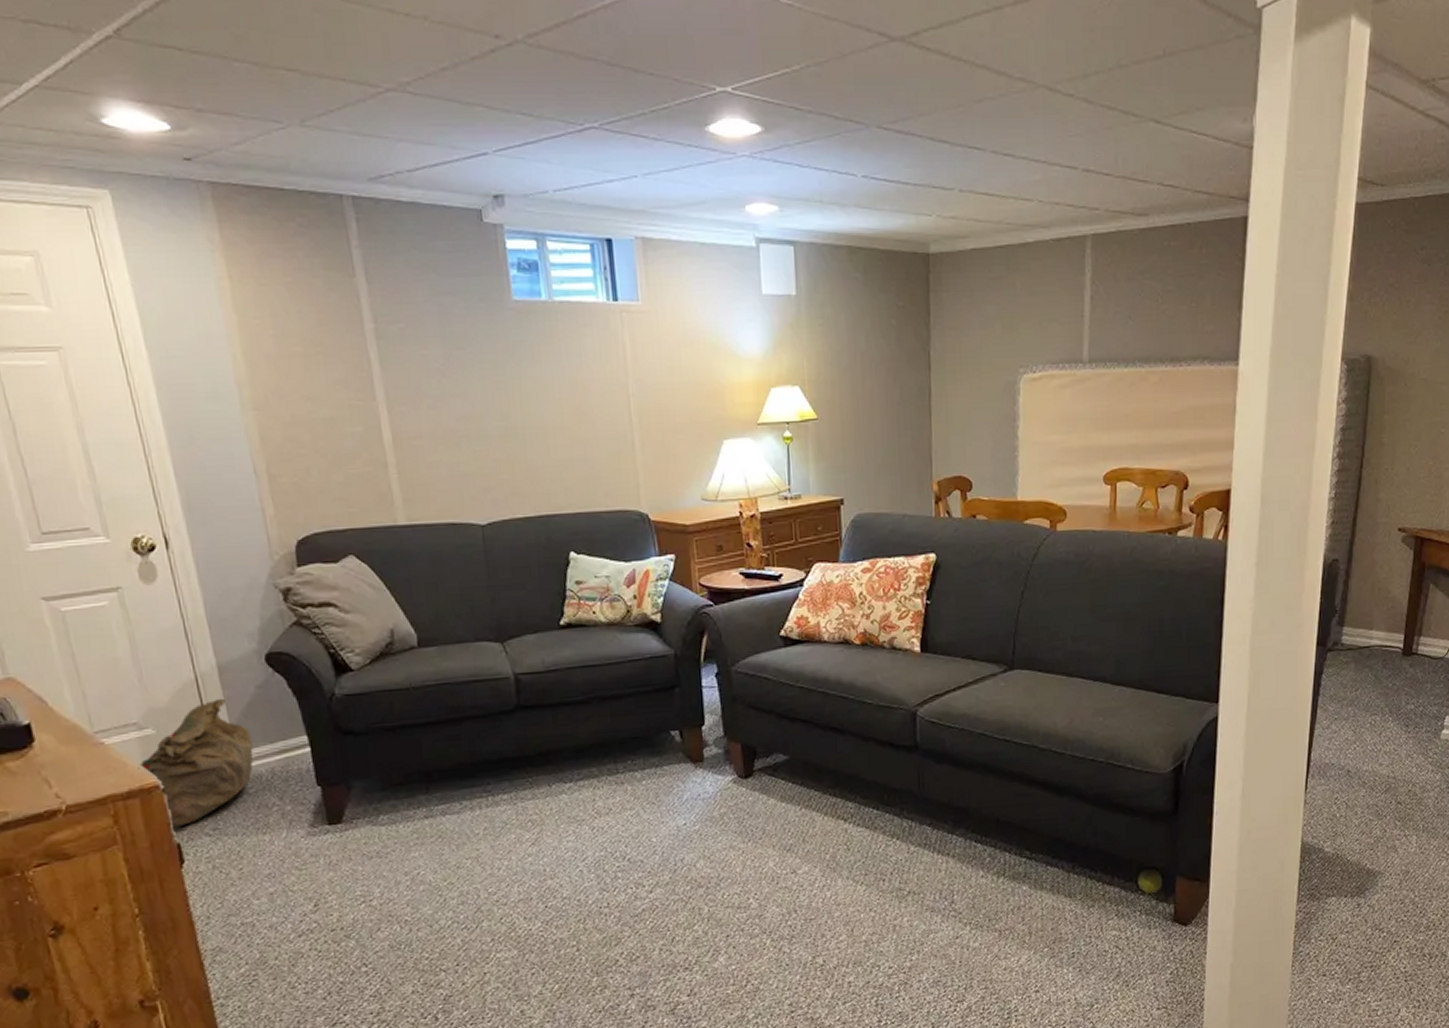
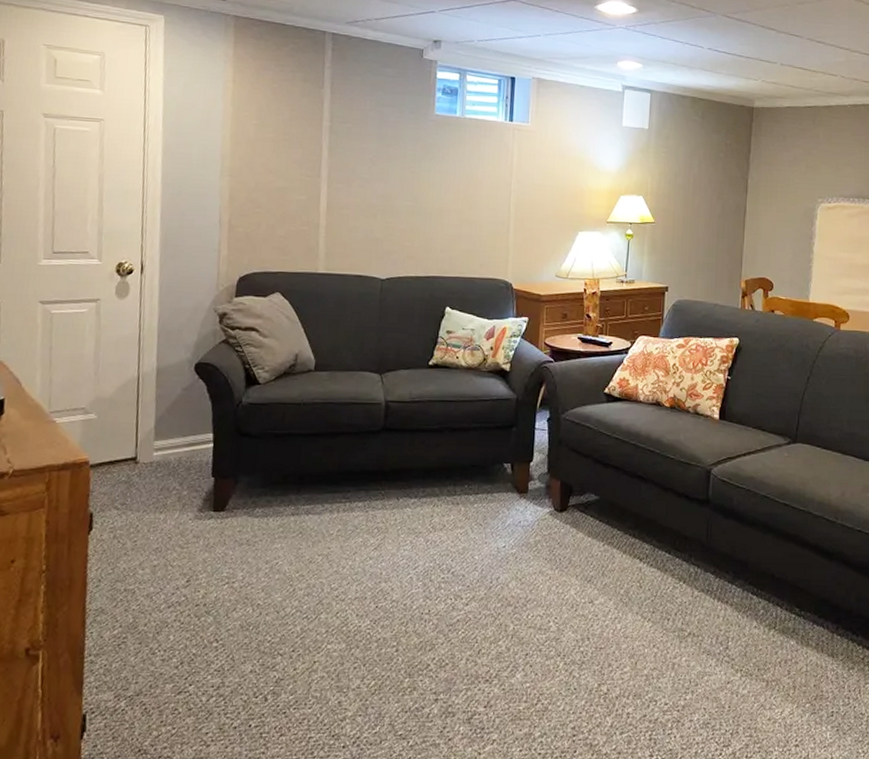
bag: present [138,698,254,830] -> none [76,395,170,501]

